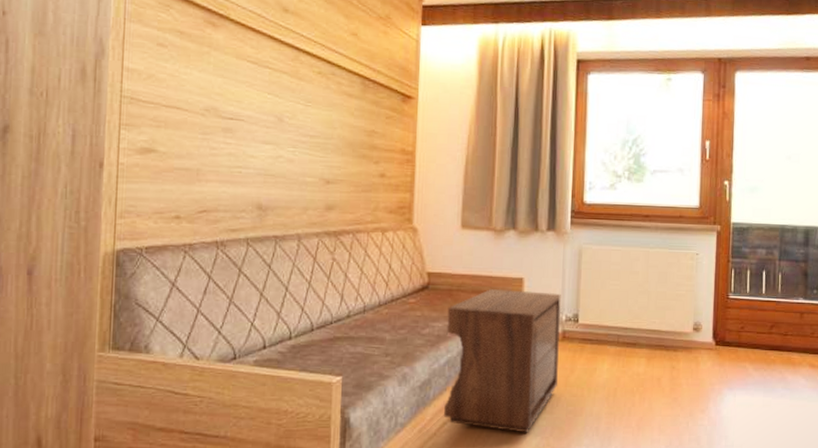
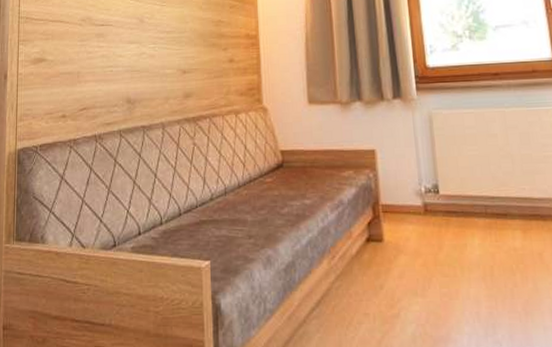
nightstand: present [444,289,562,433] -> none [303,162,426,320]

